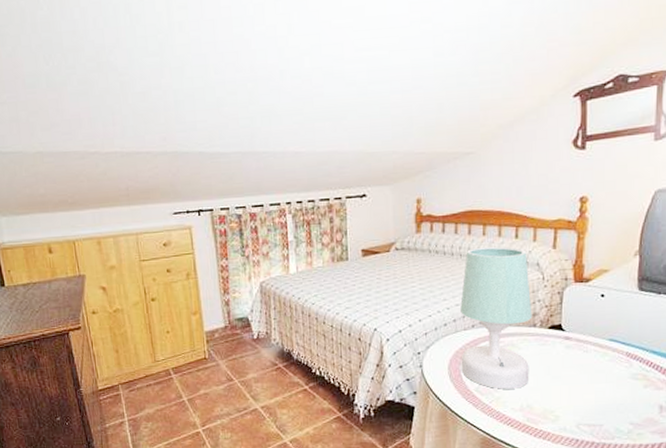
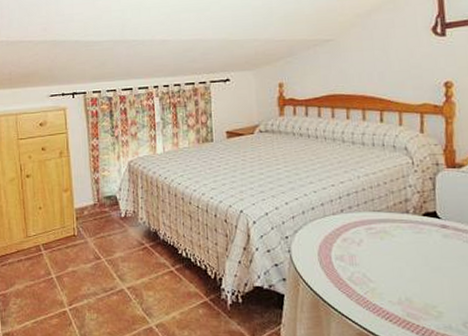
table lamp: present [460,247,532,389] -> none [327,130,406,279]

